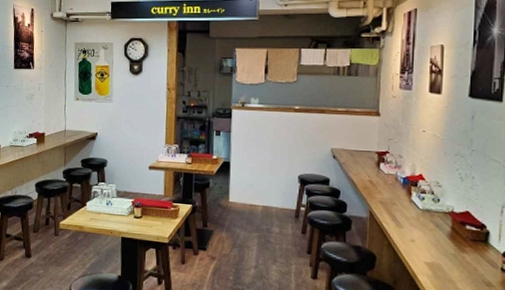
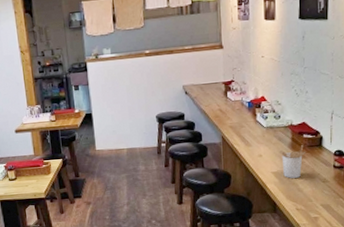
utensil holder: none [435,237,469,275] -> present [279,145,307,178]

